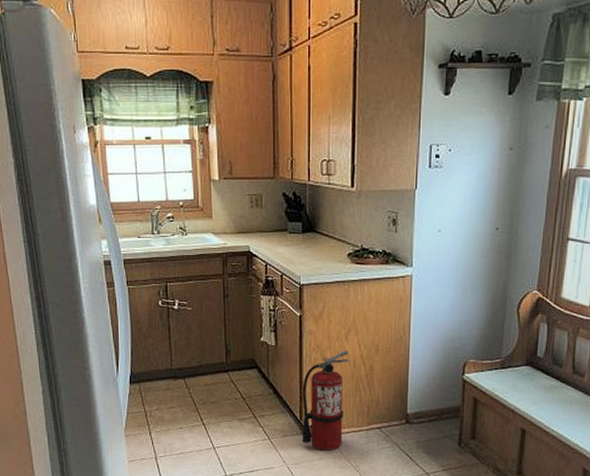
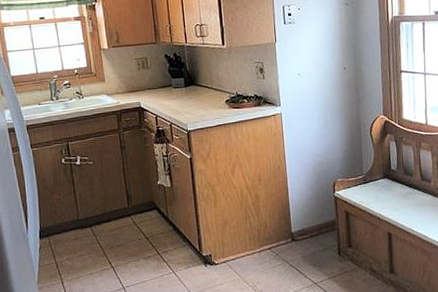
fire extinguisher: present [302,349,349,451] -> none [198,182,239,276]

